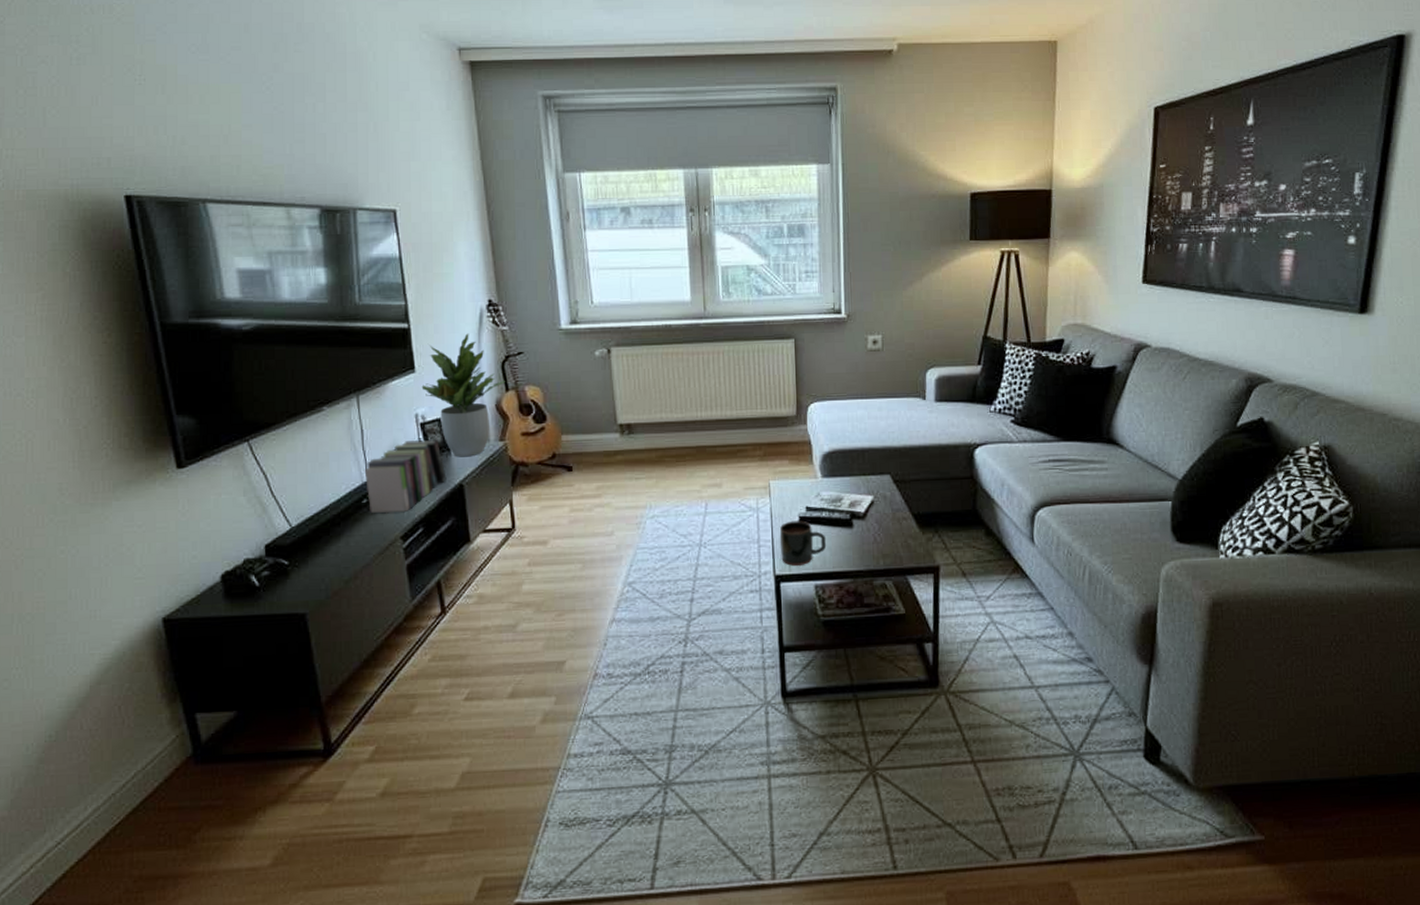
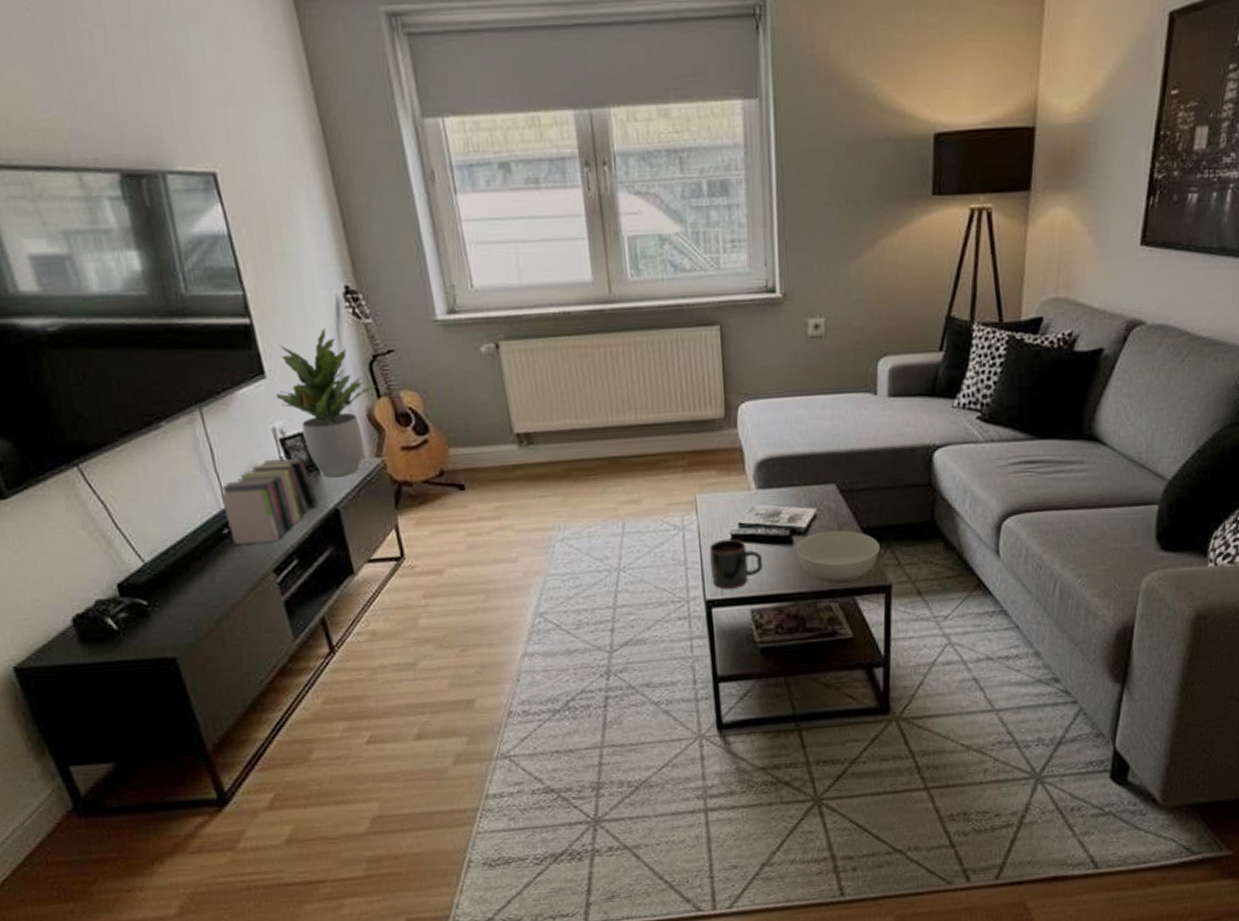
bowl: none [855,515,929,565] -> present [796,530,880,585]

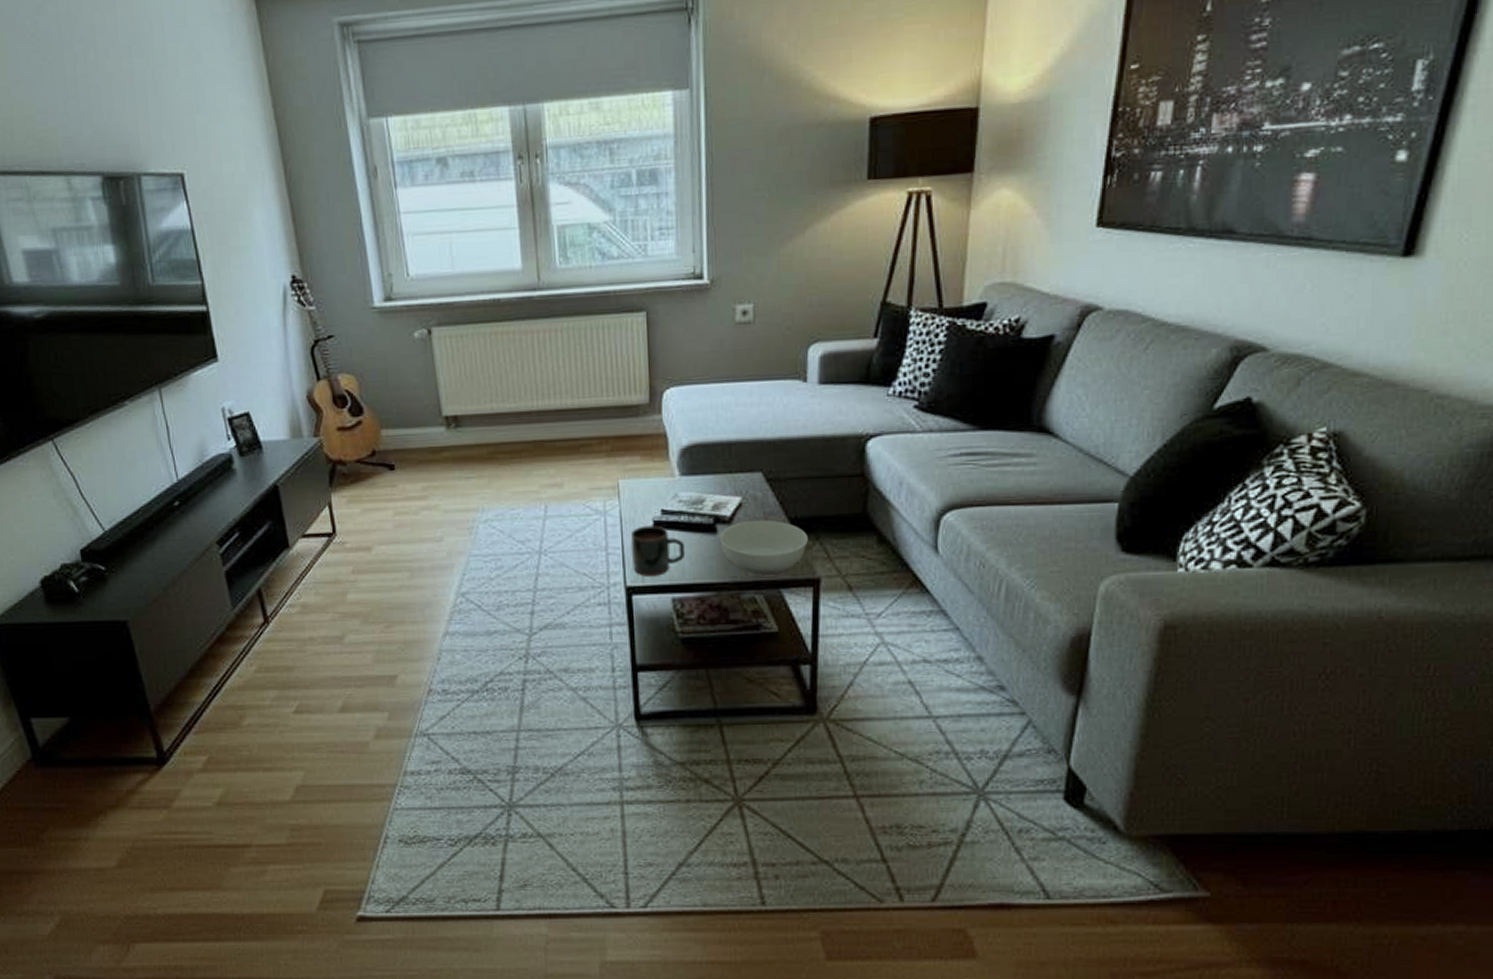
books: present [220,458,319,545] -> none [173,436,260,517]
potted plant: present [275,328,376,478] -> none [226,315,316,455]

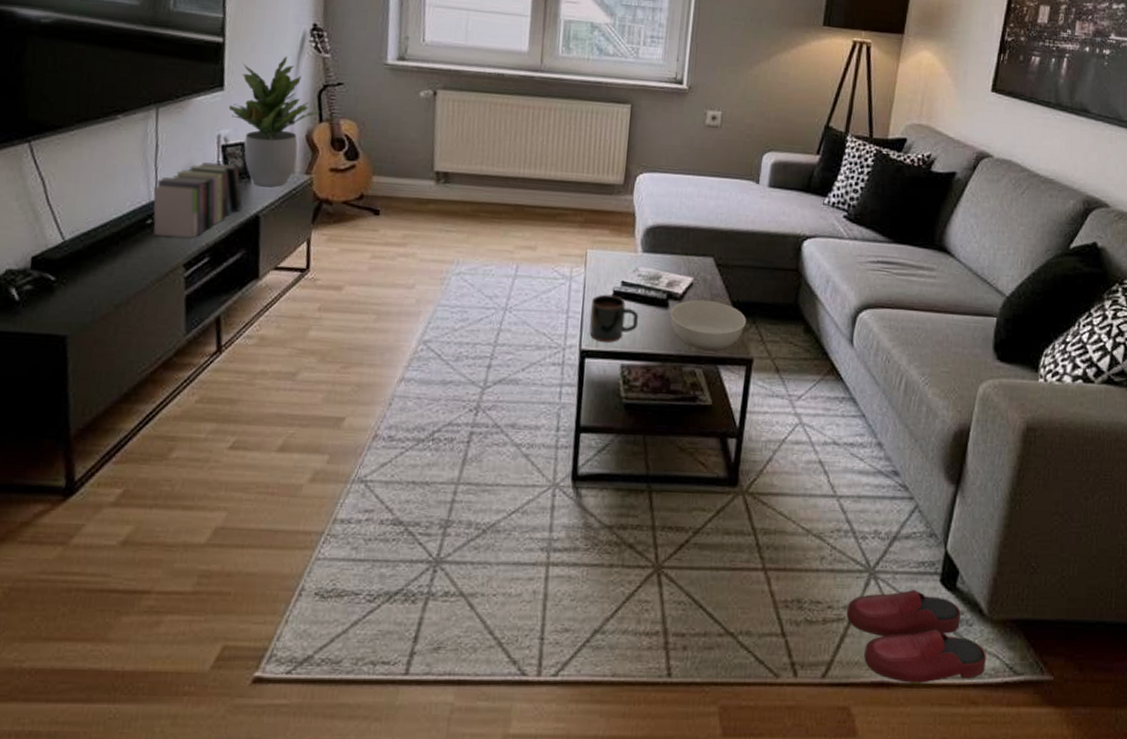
books: none [173,436,260,517] -> present [152,162,243,238]
potted plant: none [226,315,316,455] -> present [228,56,320,187]
slippers: none [954,808,1126,904] -> present [846,589,987,683]

